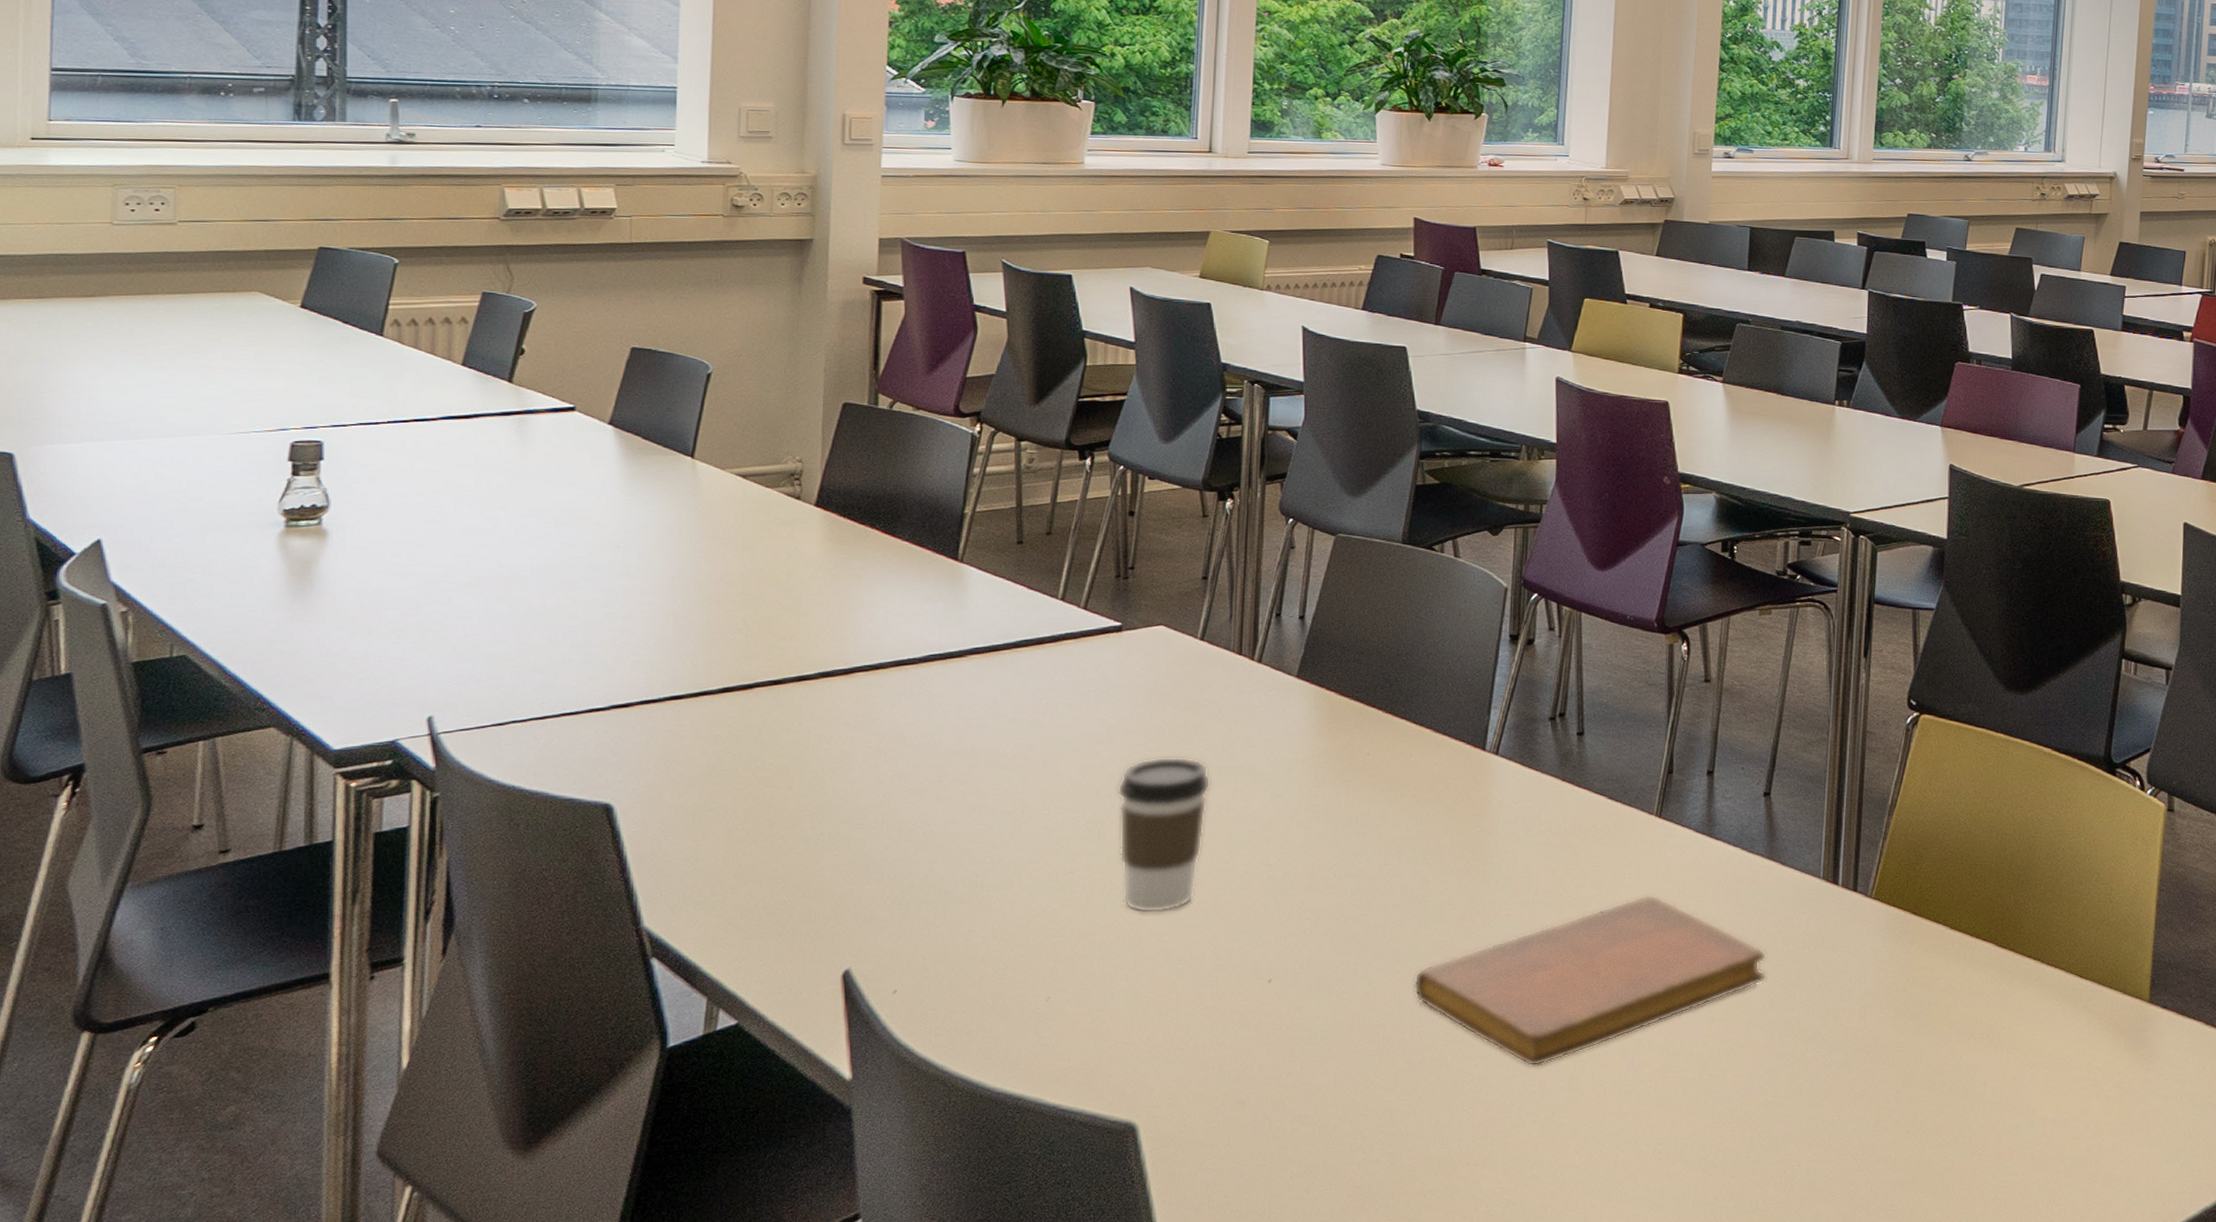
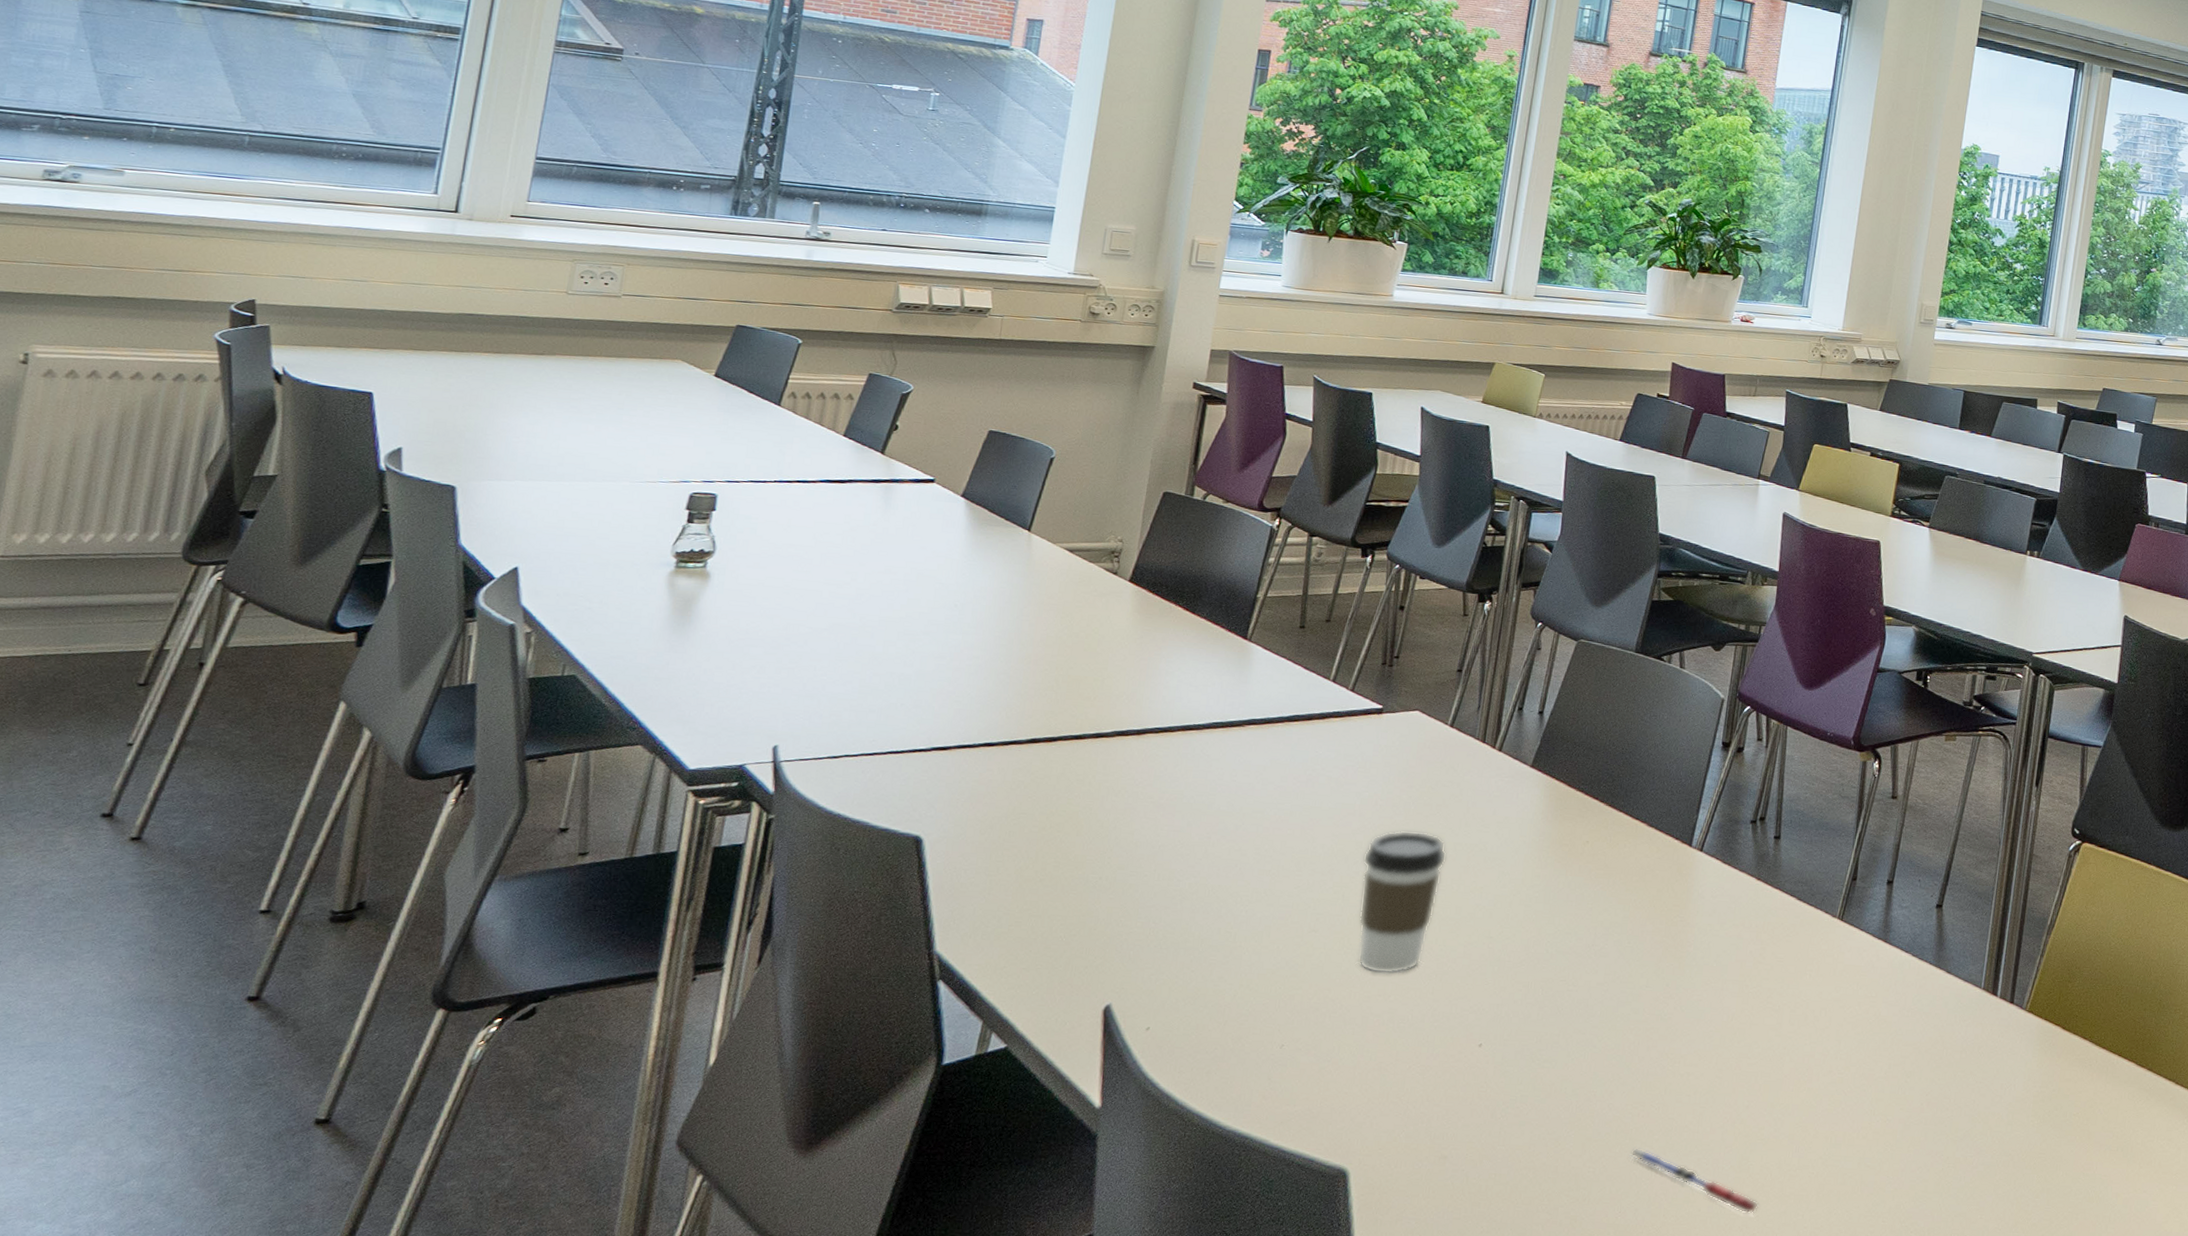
notebook: present [1413,894,1767,1067] -> none [1607,991,1927,1146]
pen: none [1447,1075,1594,1135] -> present [1629,1148,1759,1214]

